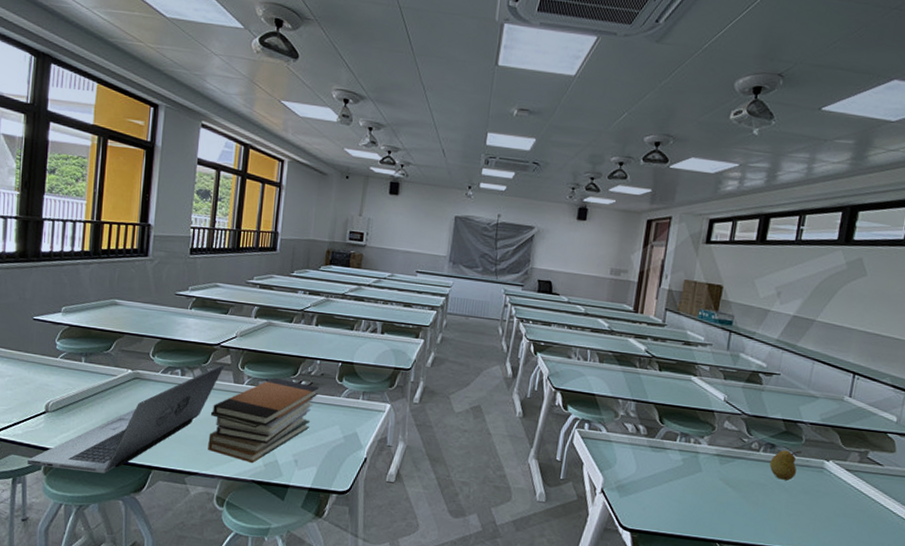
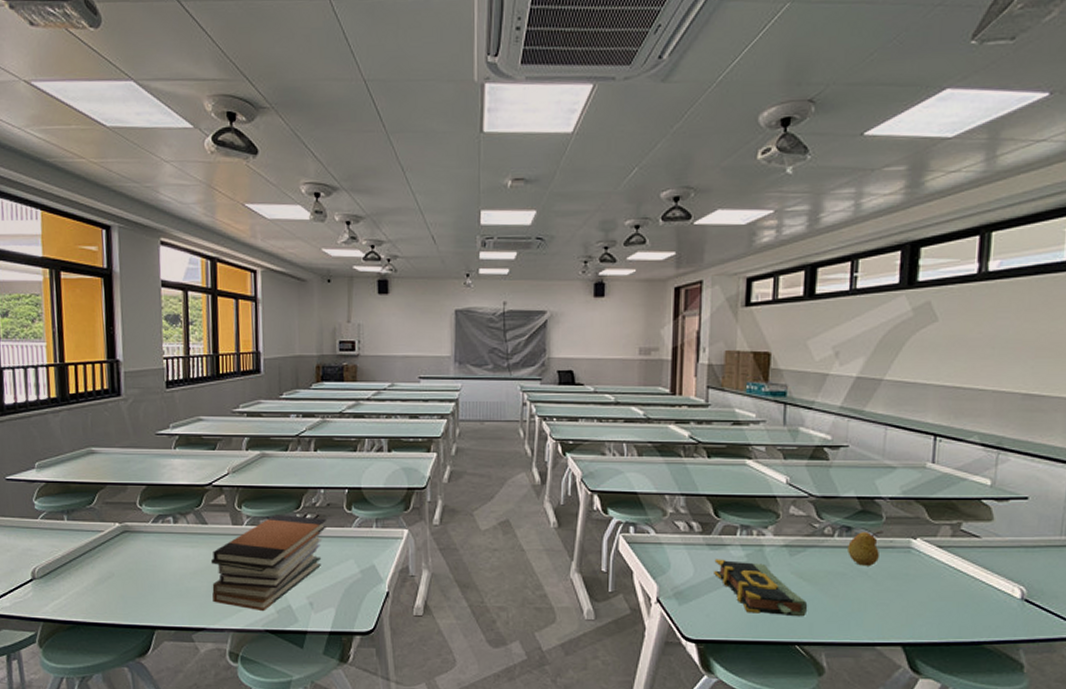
laptop: present [28,364,225,474] -> none [20,505,220,640]
book: none [653,460,731,519] -> present [714,559,808,617]

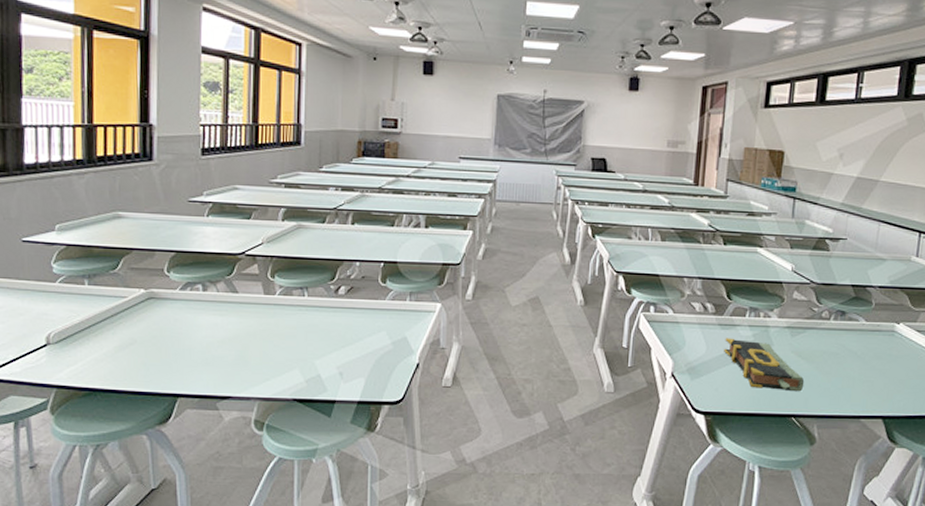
book stack: present [210,514,326,612] -> none [240,284,360,381]
fruit: present [847,531,883,566] -> none [841,316,872,347]

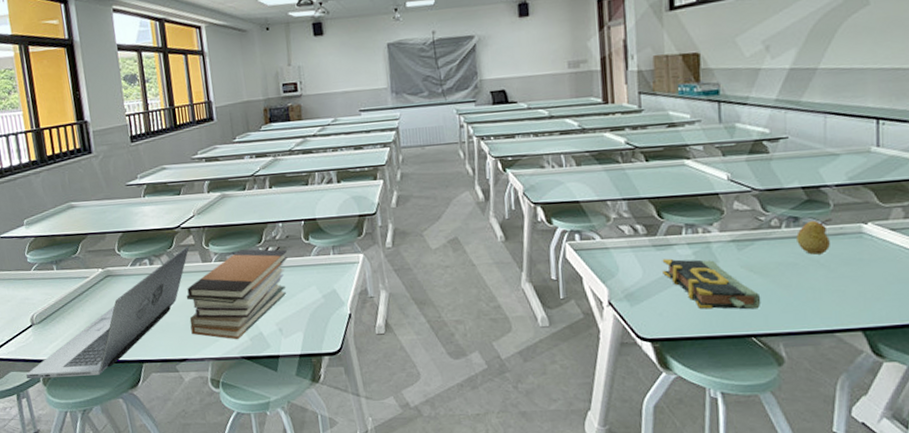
laptop: none [30,274,252,407] -> present [26,245,189,380]
book stack: none [240,284,360,381] -> present [186,249,288,340]
fruit: none [841,316,872,347] -> present [796,218,832,255]

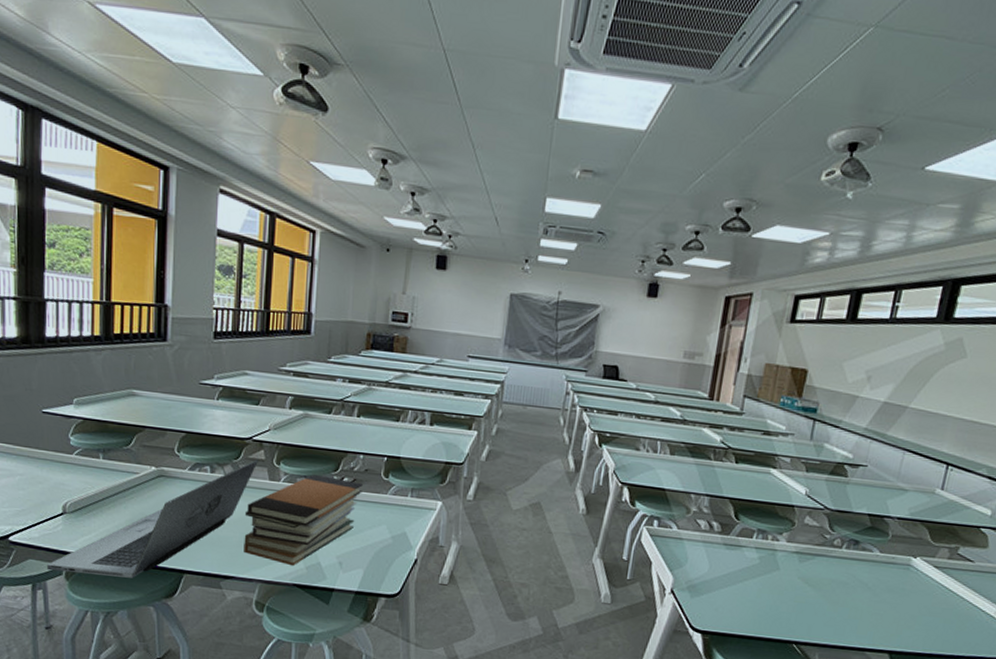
book: present [662,258,761,310] -> none [727,558,810,619]
fruit: present [796,218,832,255] -> none [852,546,888,579]

